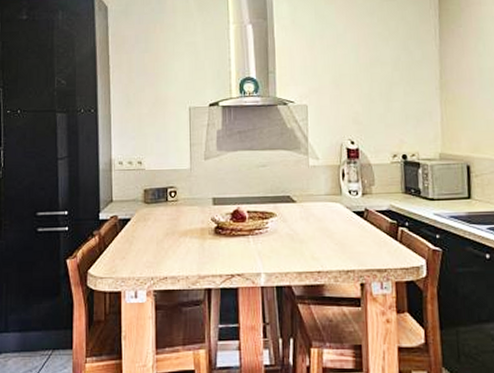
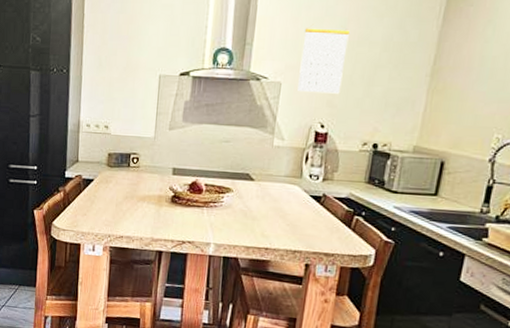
calendar: none [321,51,363,113] -> present [298,24,351,94]

